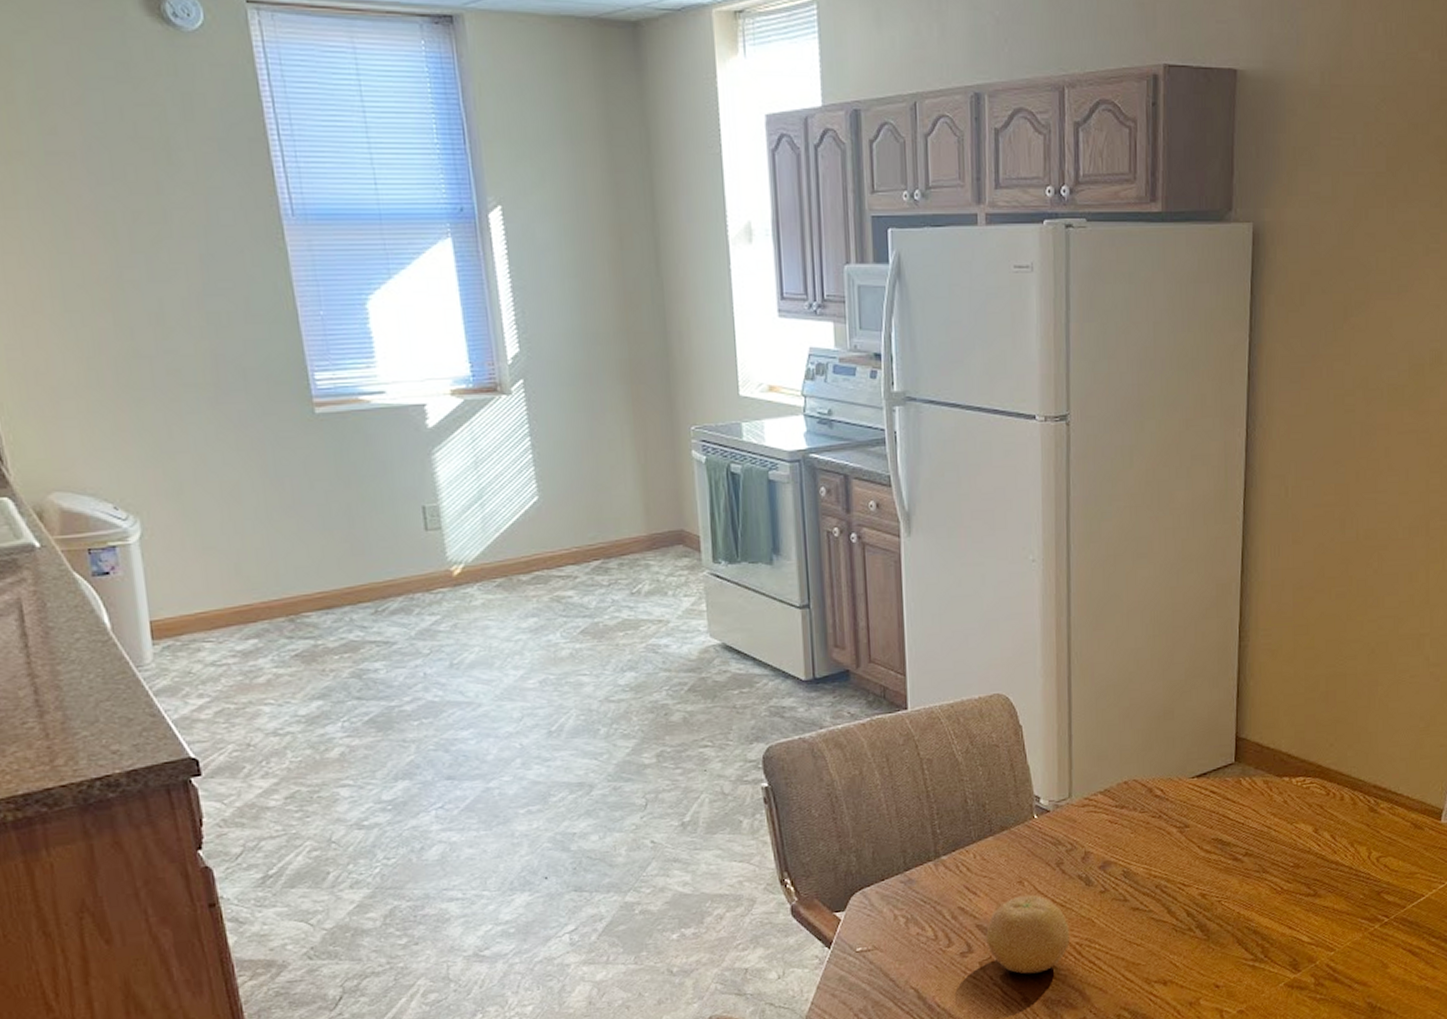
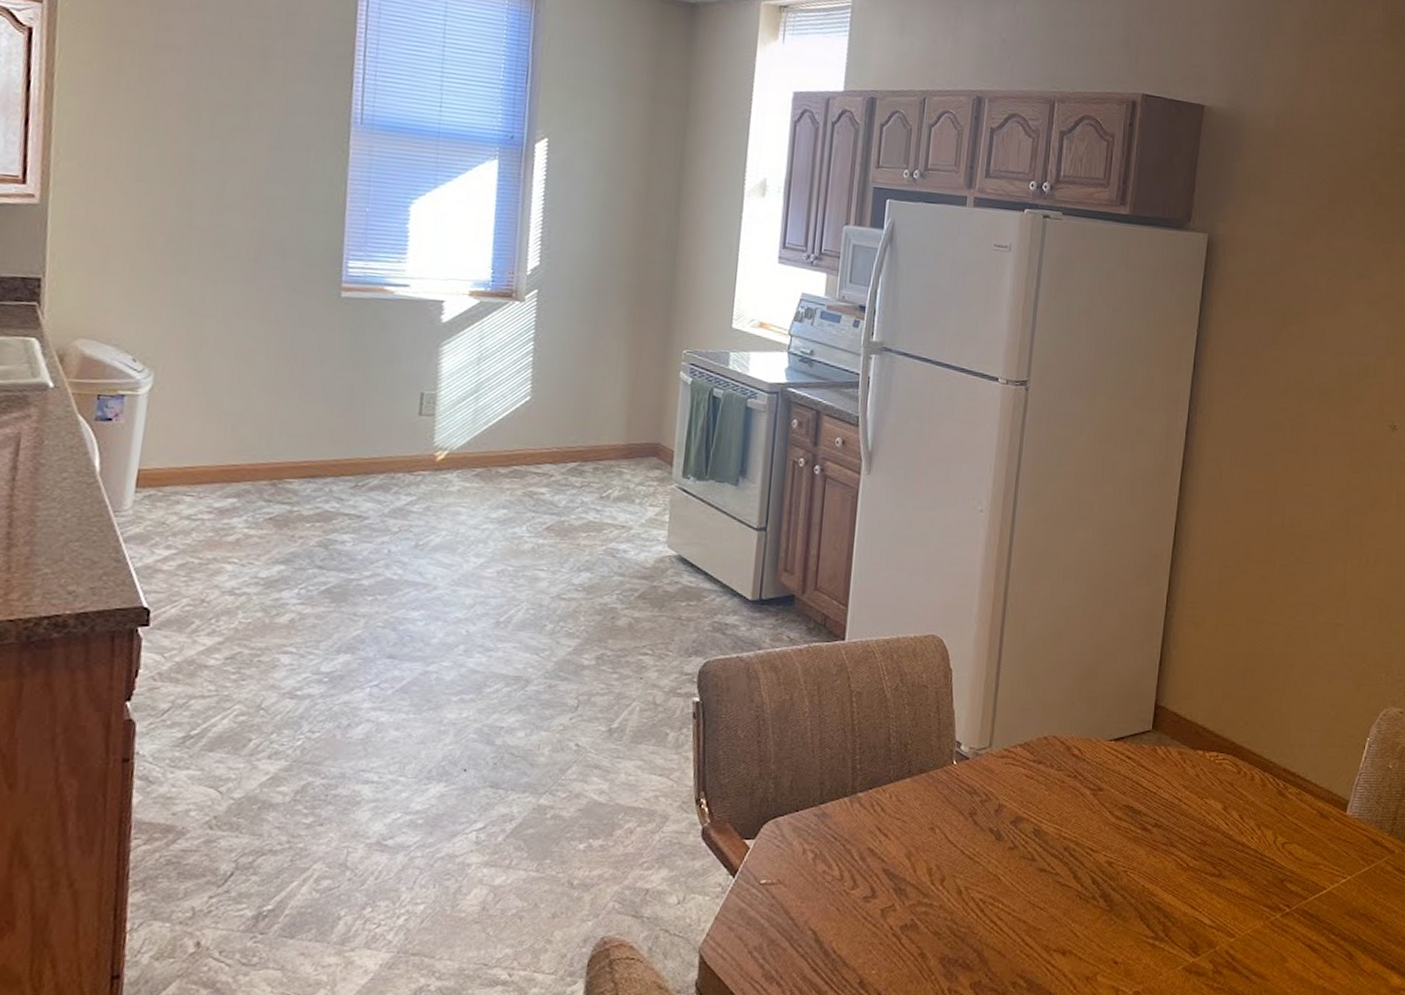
fruit: present [986,894,1069,974] -> none [891,843,975,928]

